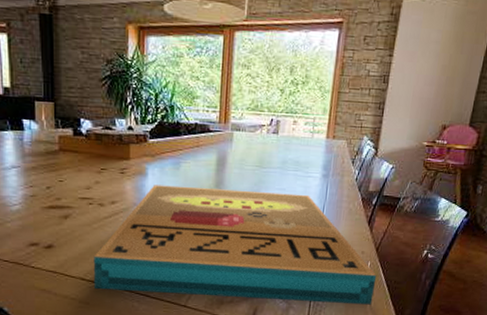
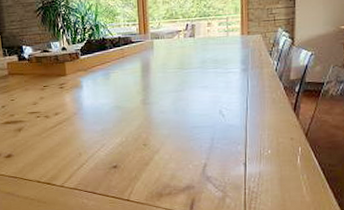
pizza box: present [93,185,377,305] -> none [45,89,309,190]

